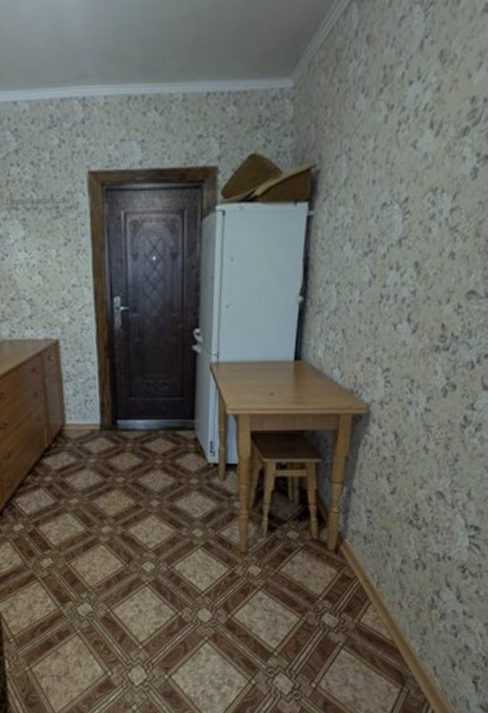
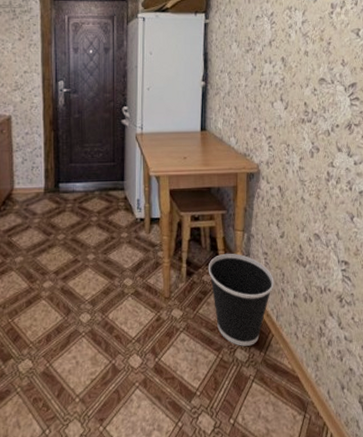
wastebasket: none [294,508,378,611] -> present [208,253,274,346]

